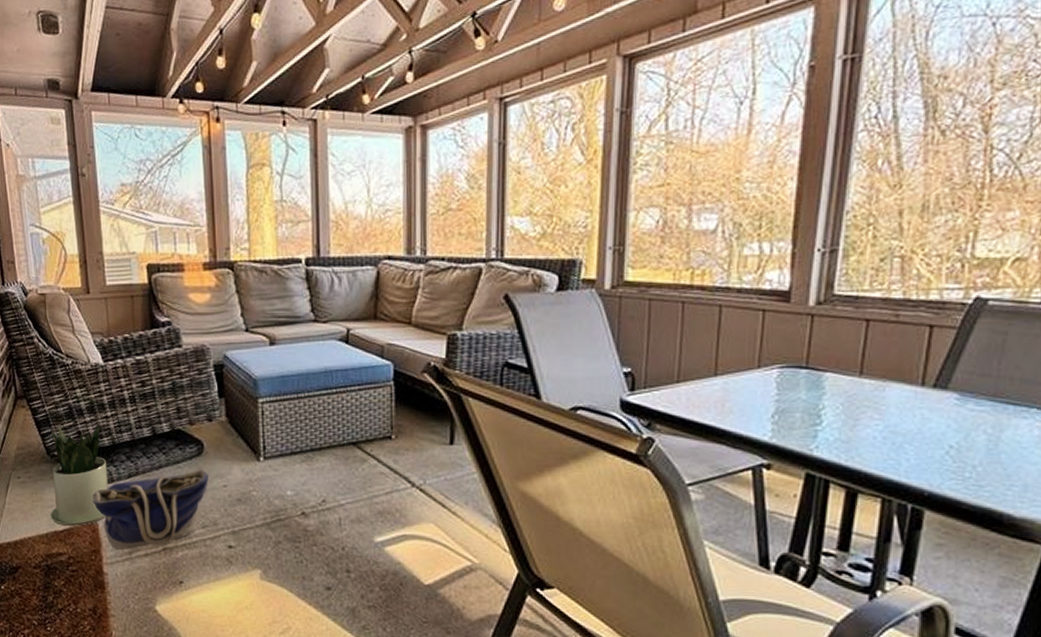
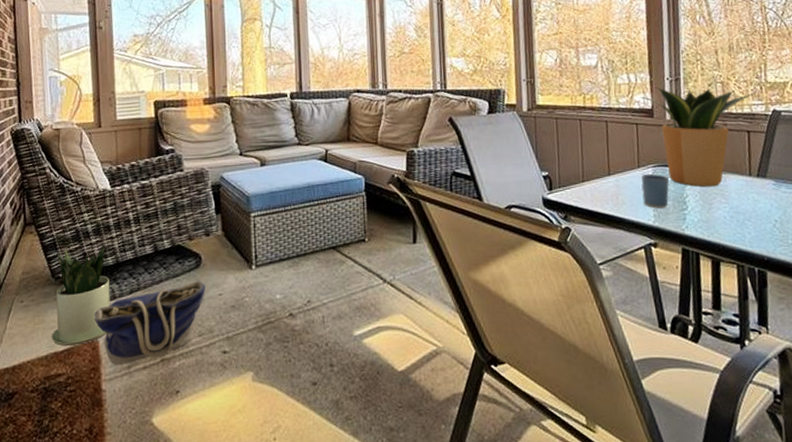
mug: none [759,377,801,421] -> present [641,174,670,208]
potted plant: none [775,261,952,398] -> present [641,87,756,187]

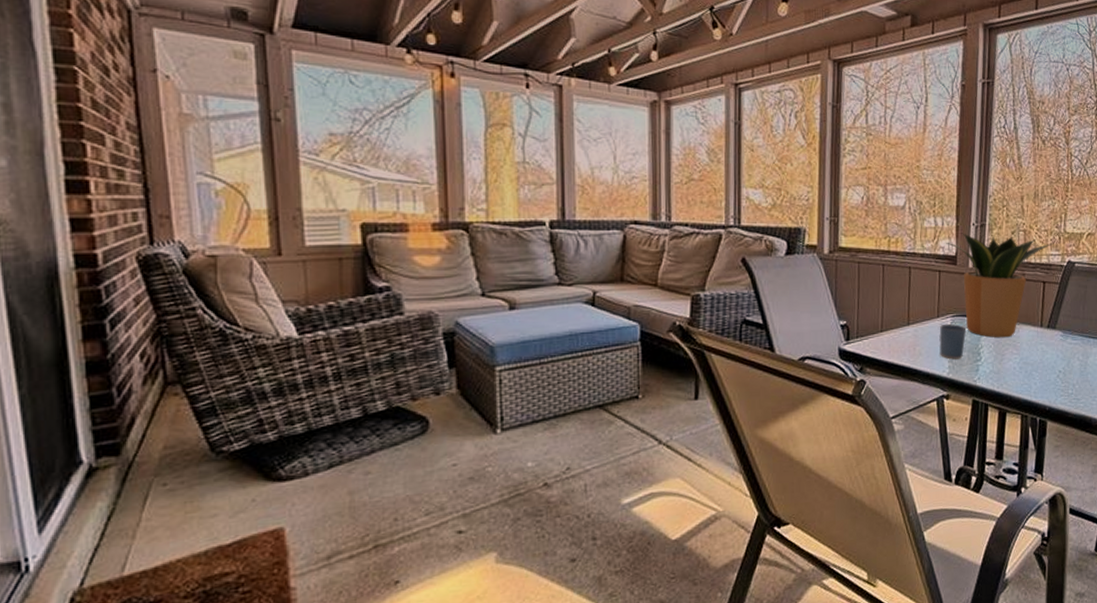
planter: present [51,244,110,346] -> none [212,407,300,538]
tote bag: present [93,281,205,365] -> none [275,449,434,557]

